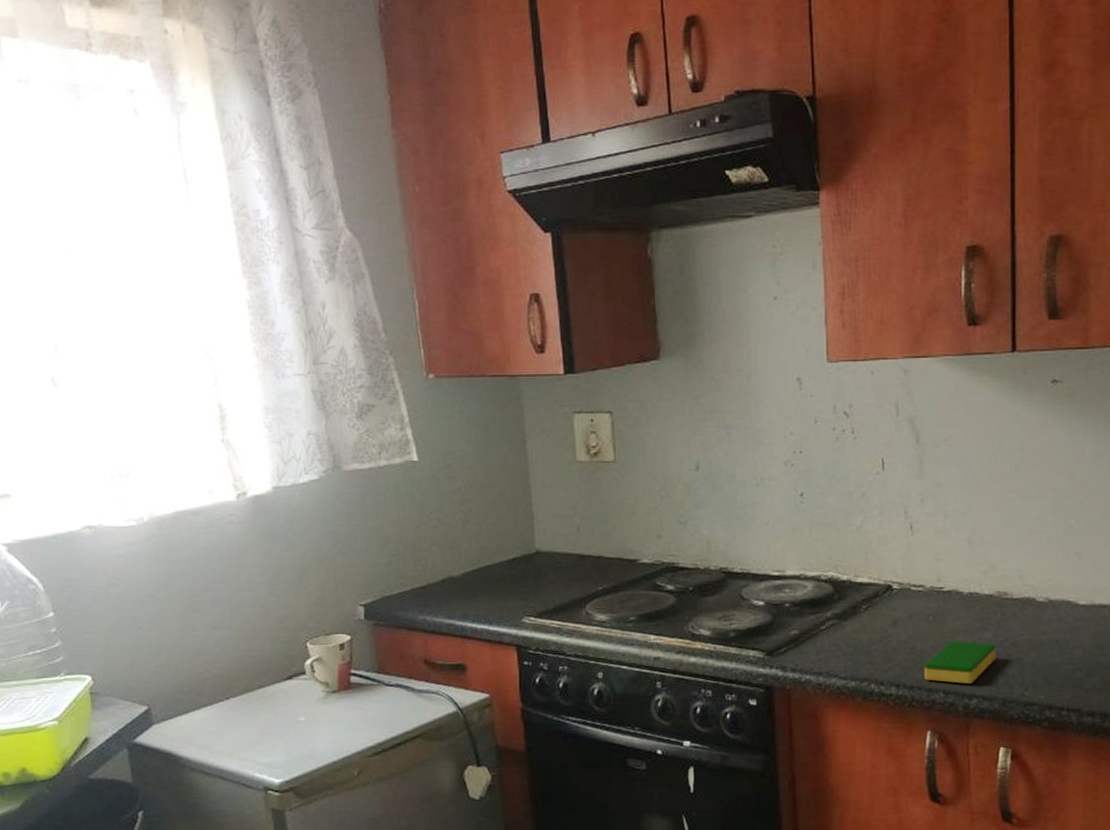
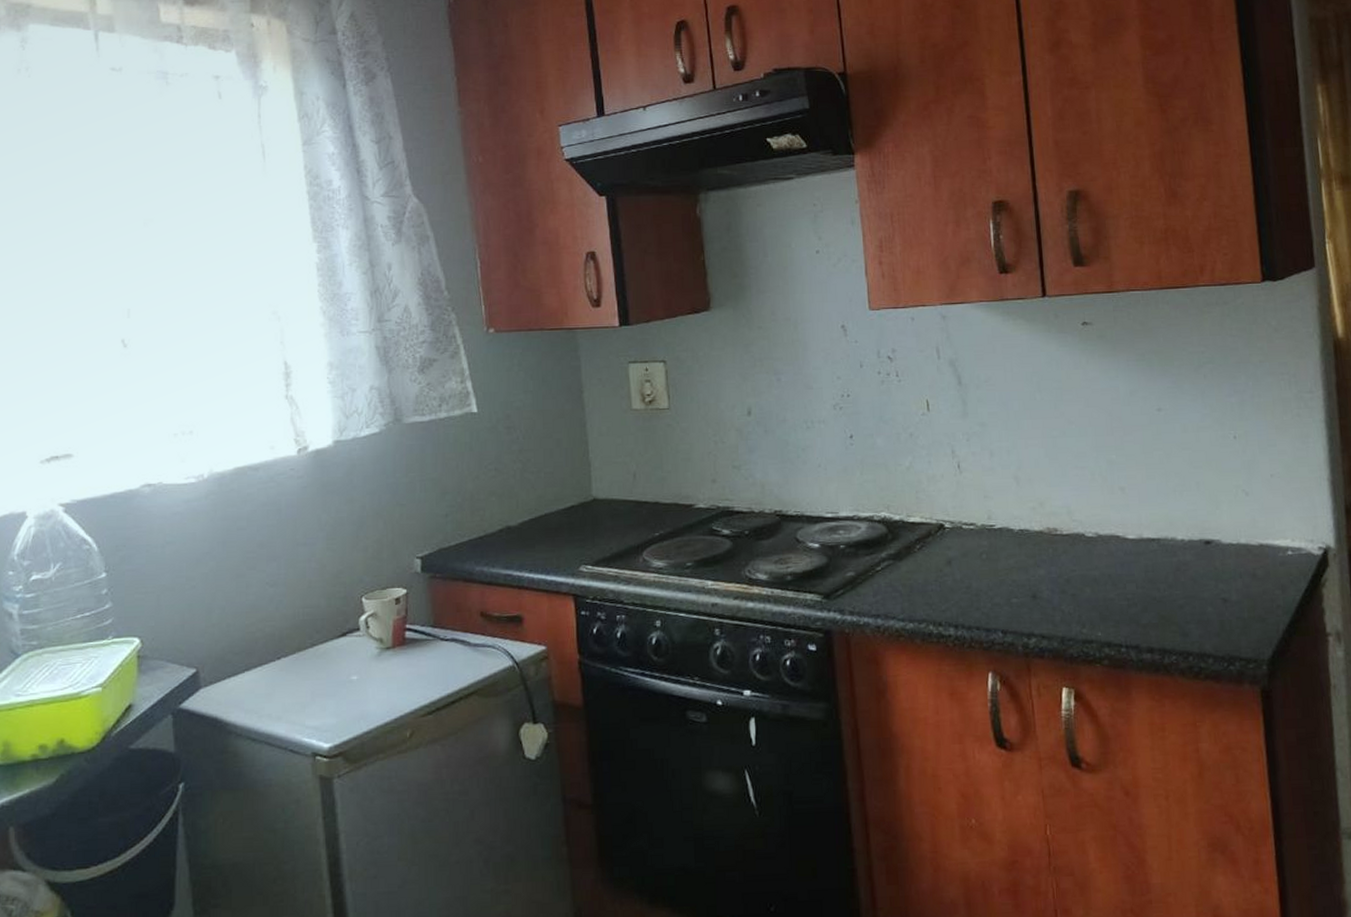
dish sponge: present [923,641,996,684] -> none [980,578,1052,622]

